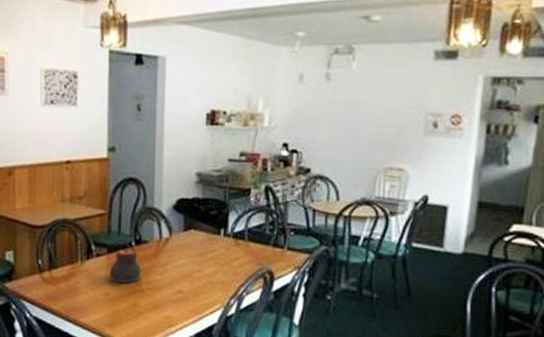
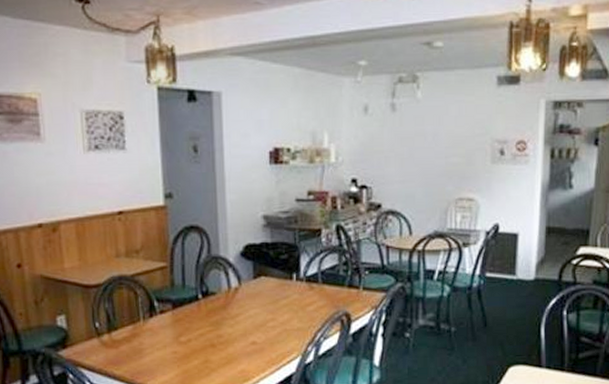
teapot: present [107,237,142,284] -> none [171,290,211,340]

